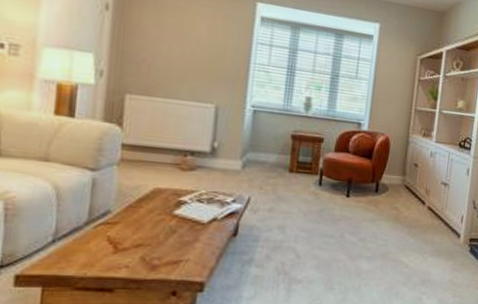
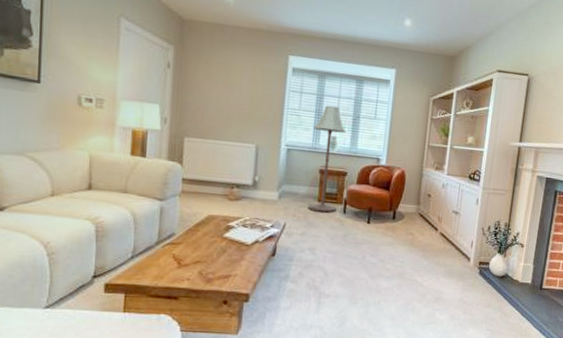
floor lamp: none [277,61,323,185] -> present [307,105,346,213]

